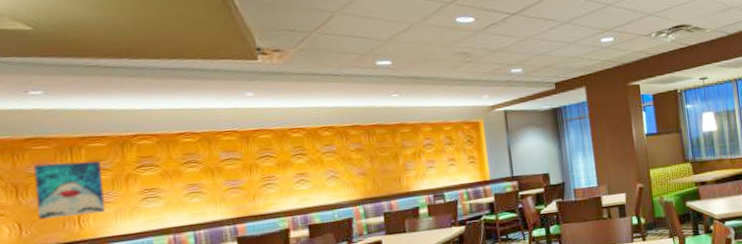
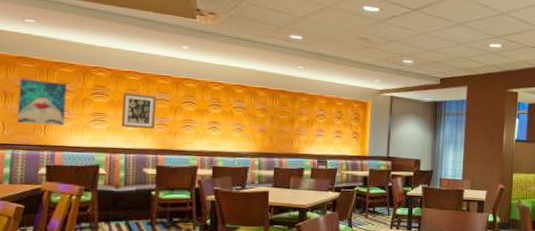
wall art: none [178,157,227,200] -> present [121,93,156,129]

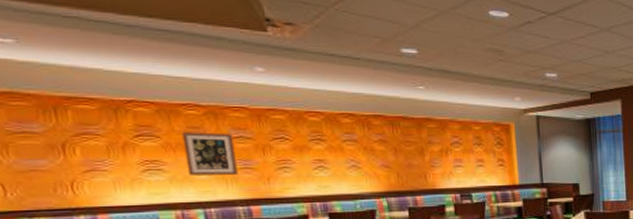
wall art: present [17,78,67,125] -> none [12,122,101,182]

